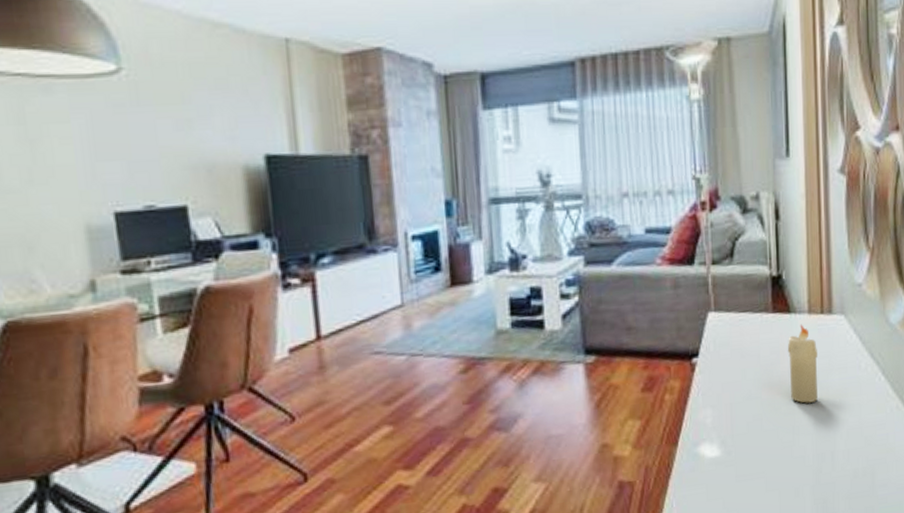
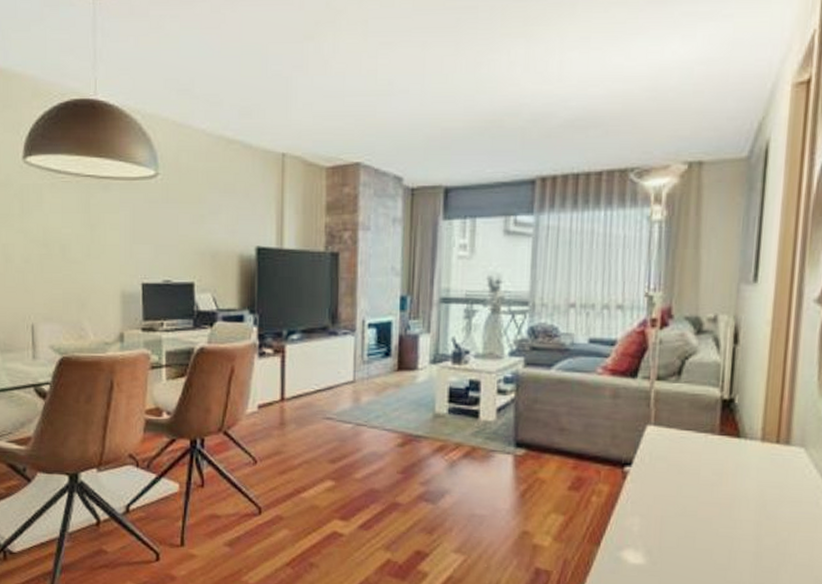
candle: present [787,323,818,403] -> none [731,450,768,531]

